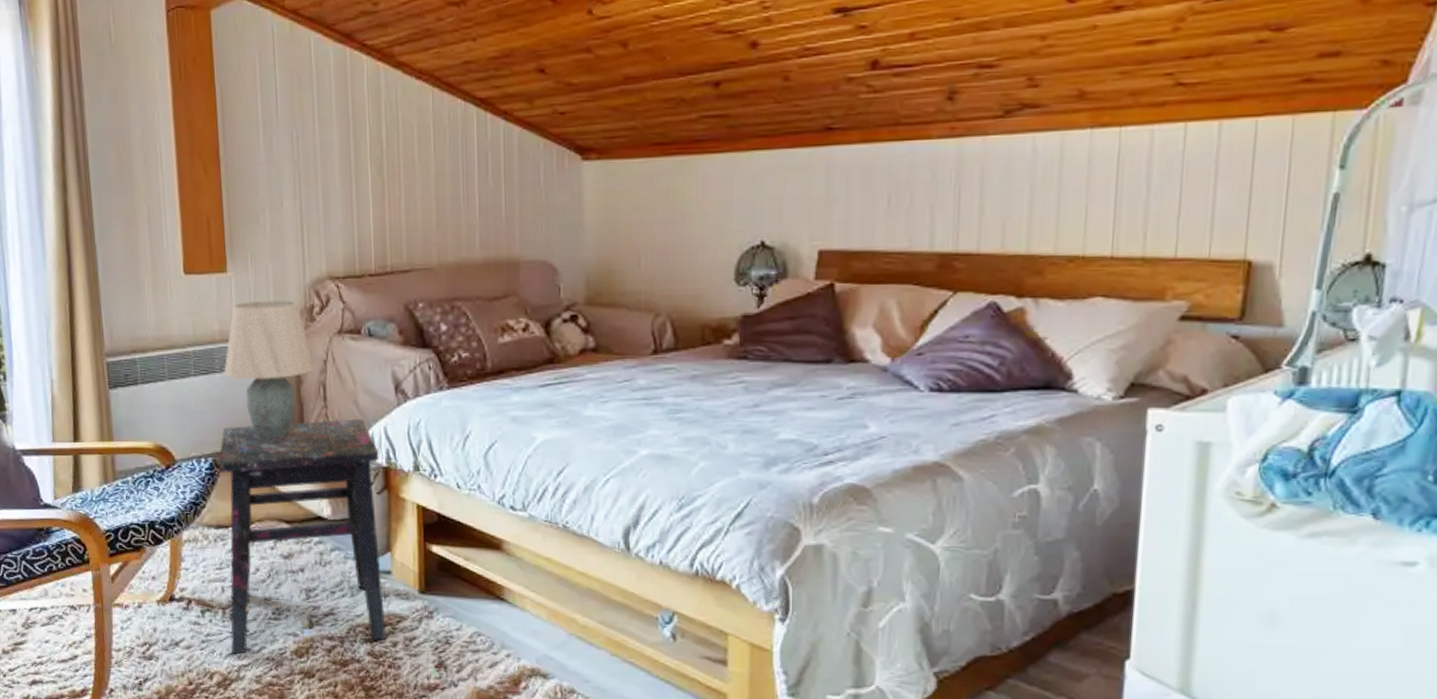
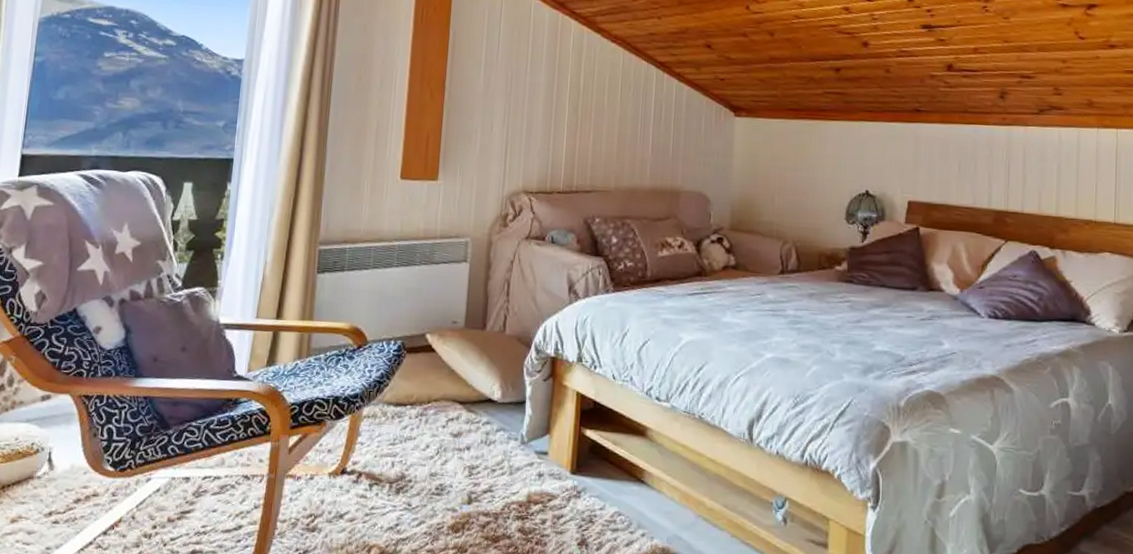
side table: present [218,418,387,655] -> none [391,313,549,529]
table lamp: present [224,300,315,439] -> none [423,206,503,327]

